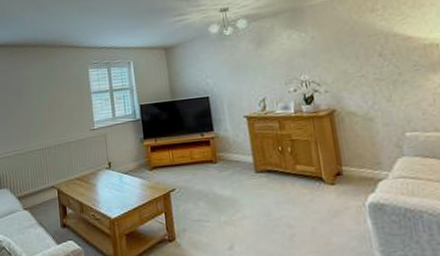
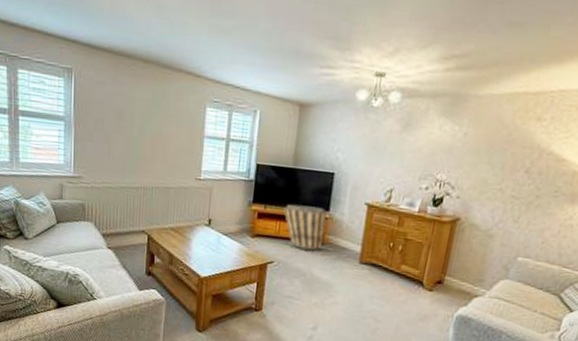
basket: none [172,129,216,172] -> present [283,204,327,251]

